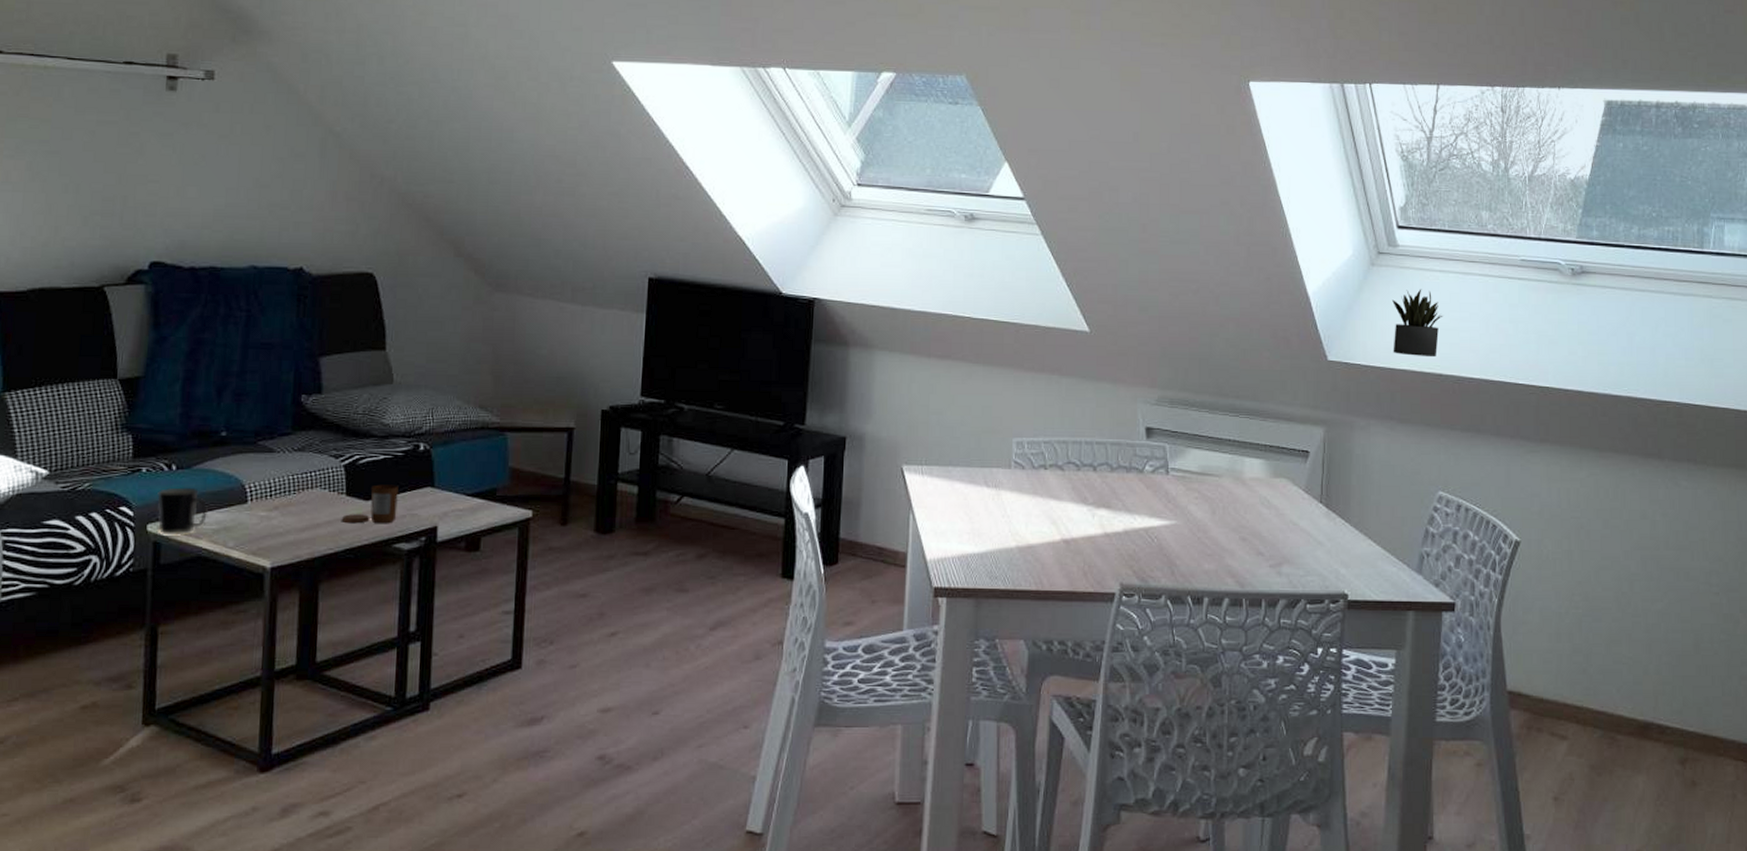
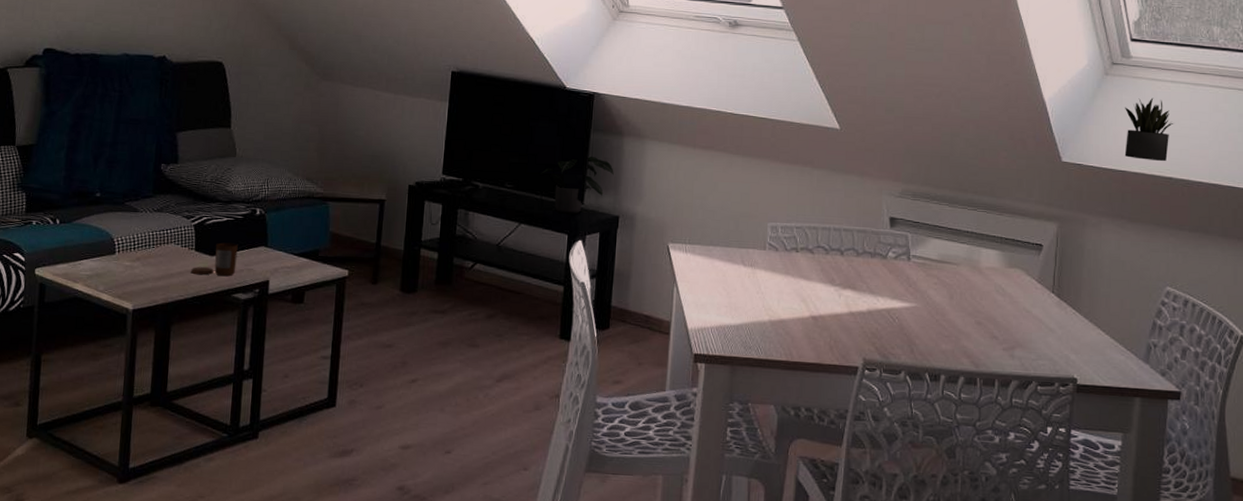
mug: present [157,487,208,536] -> none [44,238,84,279]
potted plant: none [755,371,839,438] -> present [541,156,614,216]

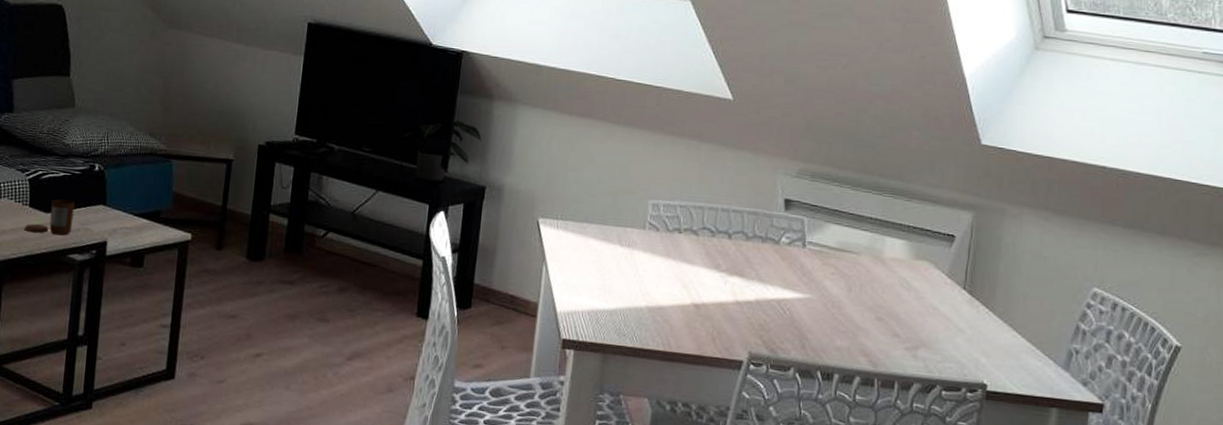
succulent plant: present [1124,98,1174,162] -> none [1053,77,1111,149]

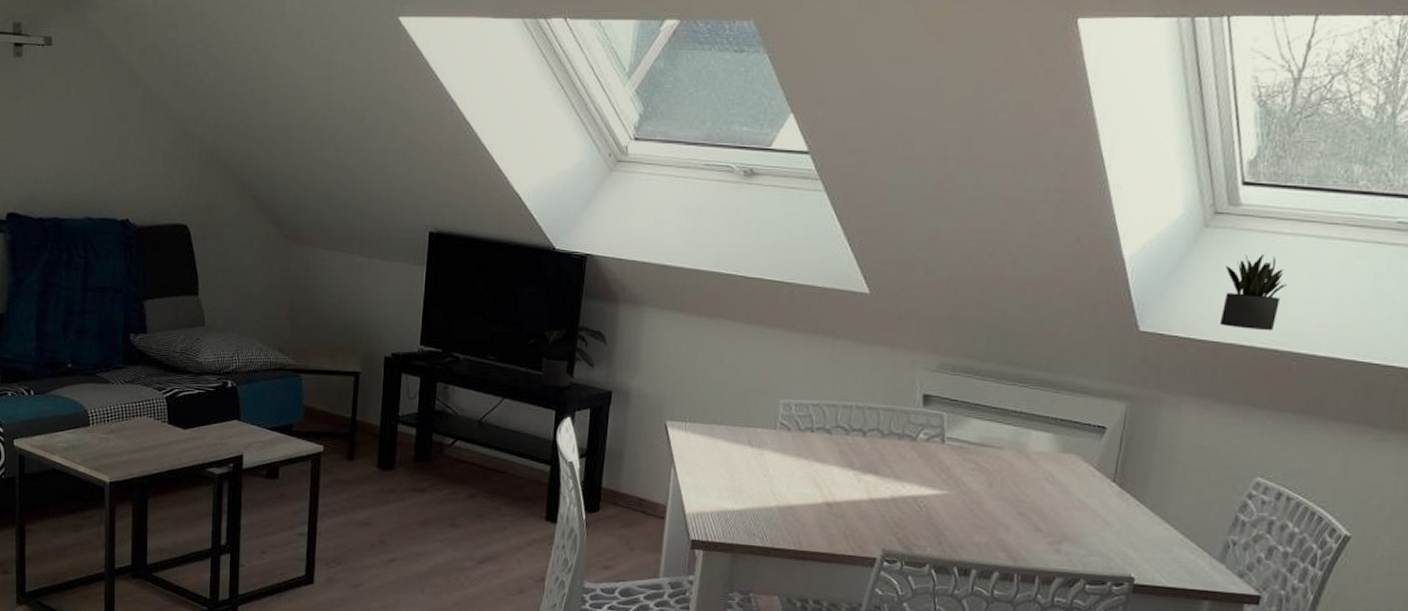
candle: present [25,199,75,236] -> none [165,415,210,450]
succulent plant: none [1053,77,1111,149] -> present [1219,254,1288,331]

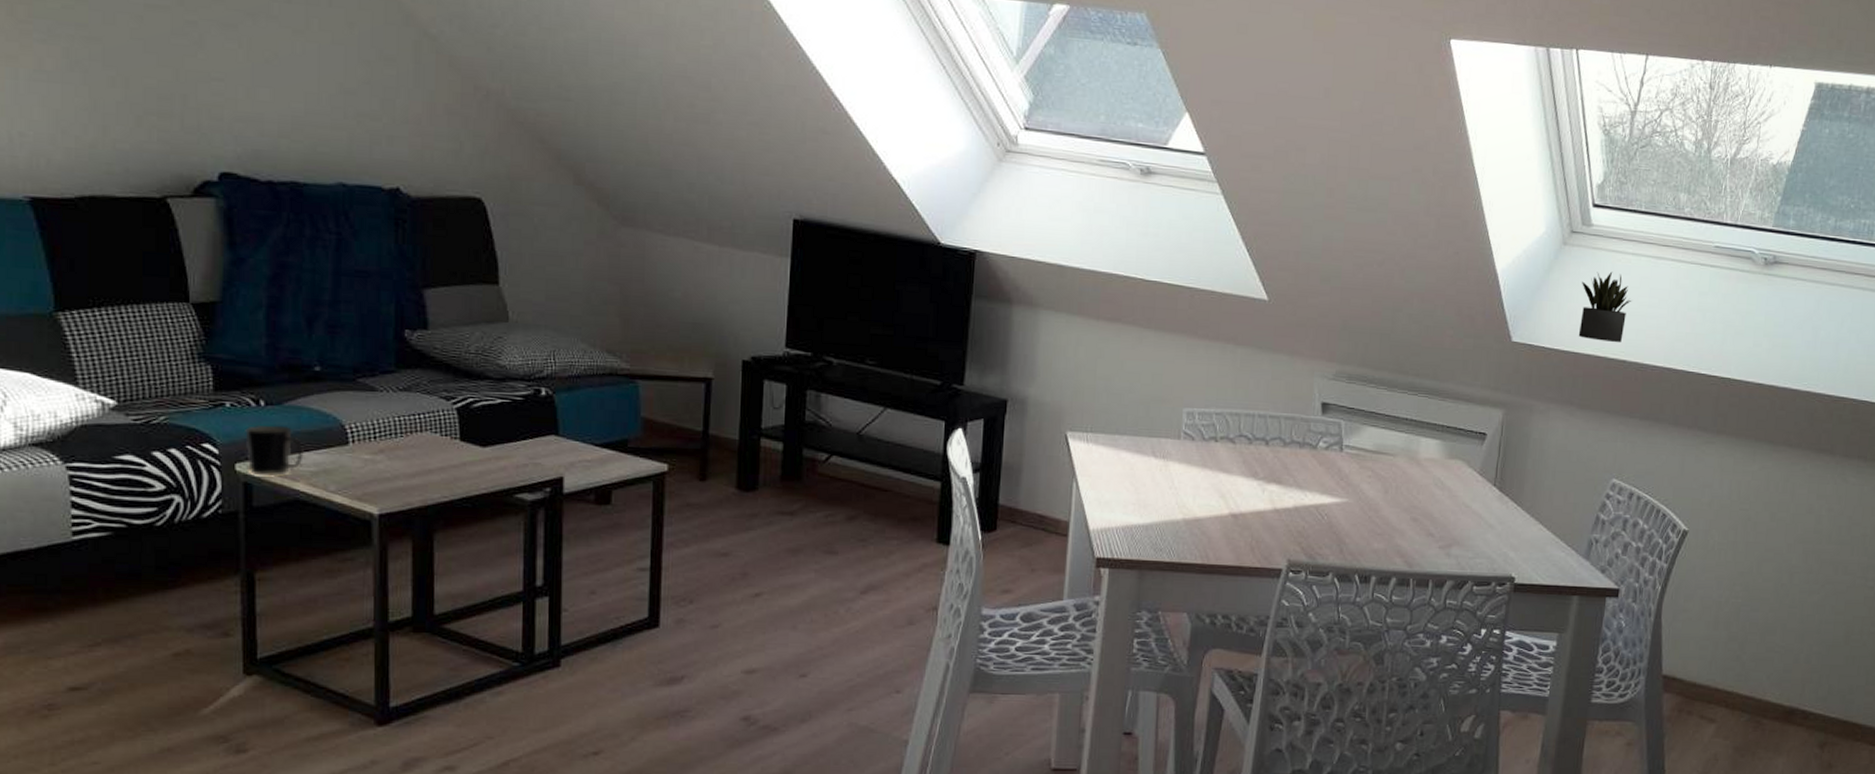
mug: none [20,409,59,451] -> present [245,424,304,477]
potted plant: present [526,326,607,390] -> none [910,328,1001,399]

